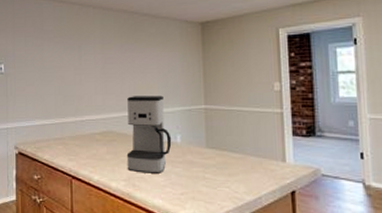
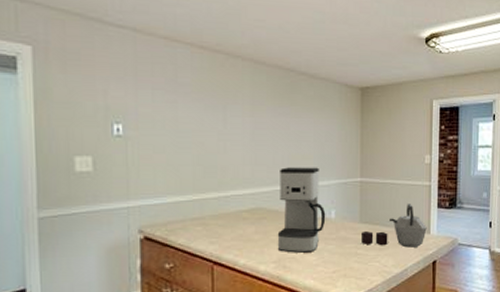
kettle: none [209,130,282,175] -> present [361,203,427,248]

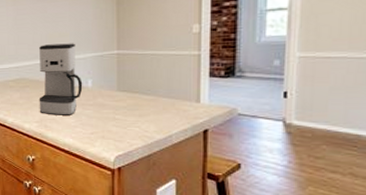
kettle: present [361,203,427,248] -> none [120,72,196,115]

